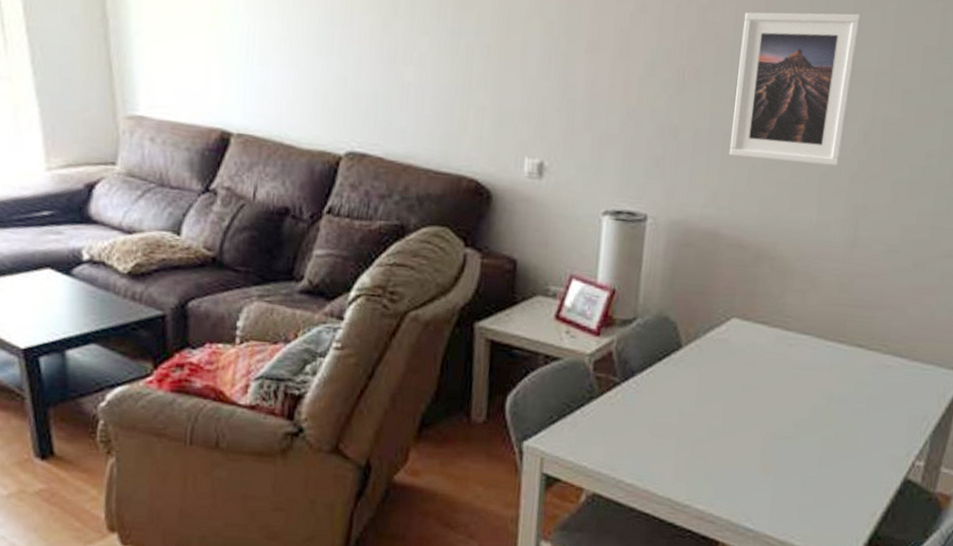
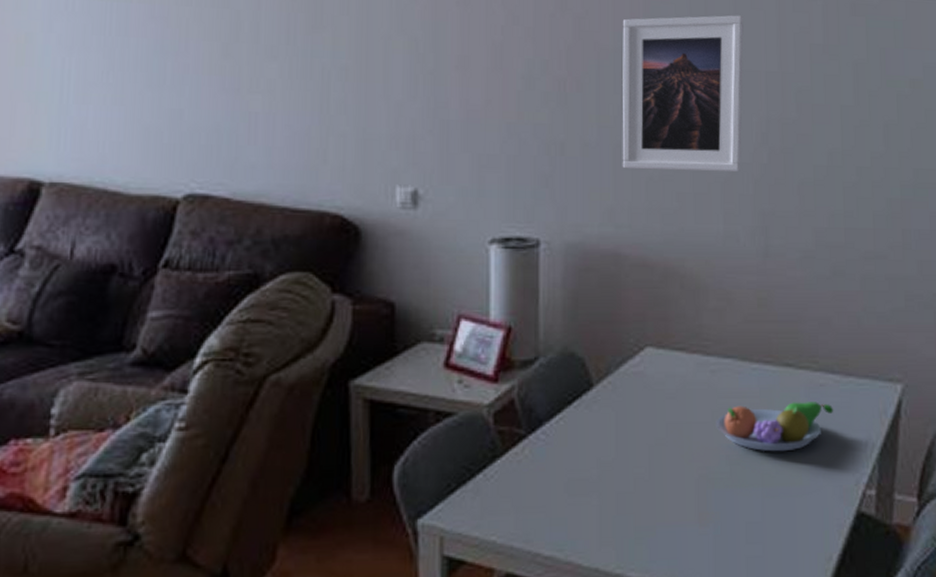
fruit bowl: none [787,376,897,421] -> present [716,402,834,452]

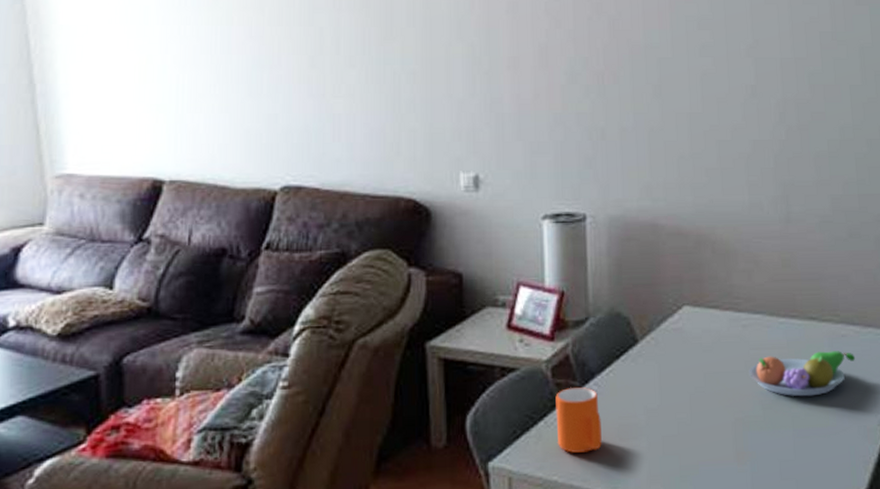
mug: none [497,435,548,510] -> present [555,387,602,453]
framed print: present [622,15,744,173] -> none [651,10,762,150]

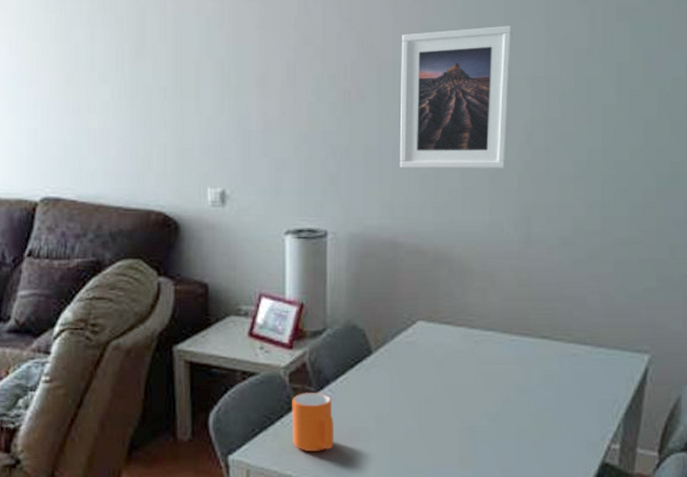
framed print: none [651,10,762,150] -> present [399,25,513,169]
fruit bowl: present [749,351,856,397] -> none [478,369,585,410]

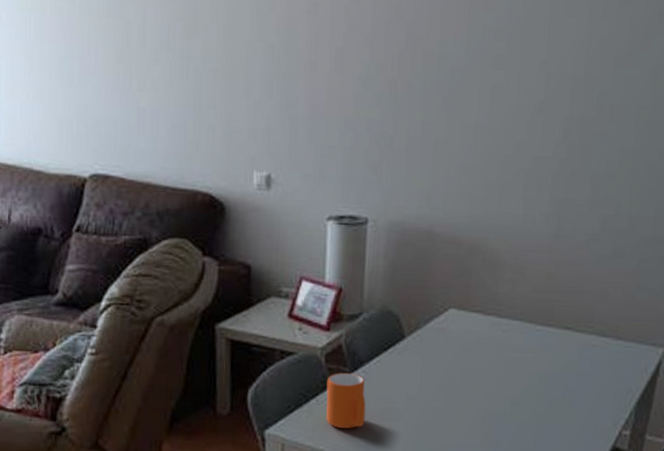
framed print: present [399,25,513,169] -> none [440,22,557,165]

